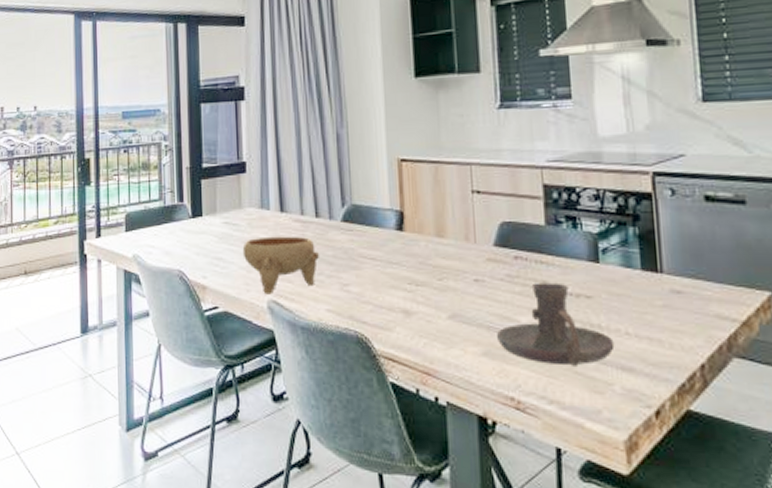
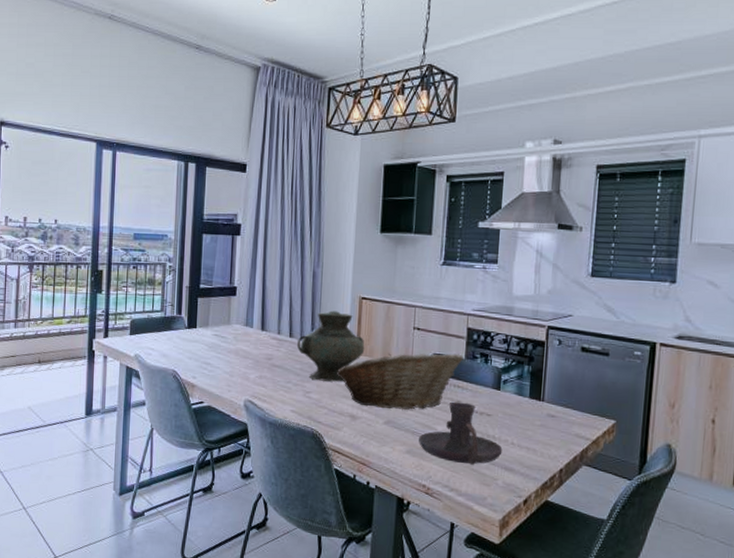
bowl: present [242,236,320,295] -> none [227,349,290,395]
vase: none [325,179,412,269] -> present [296,310,365,382]
fruit basket: none [380,219,543,299] -> present [337,353,463,410]

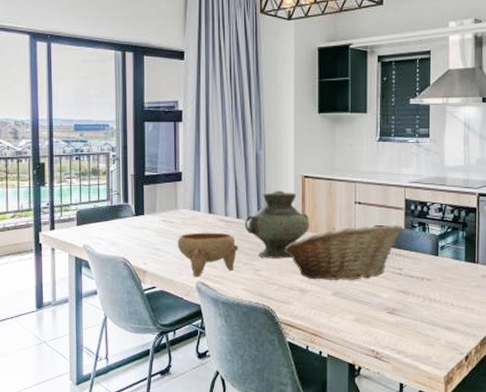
bowl: none [227,349,290,395] -> present [177,232,239,277]
candle holder: present [419,401,503,465] -> none [366,269,443,327]

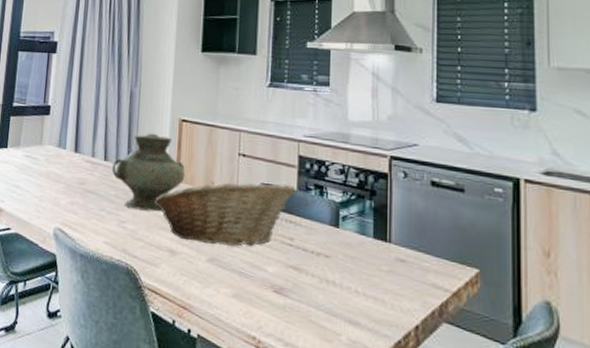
bowl: present [177,232,239,277] -> none [38,172,104,223]

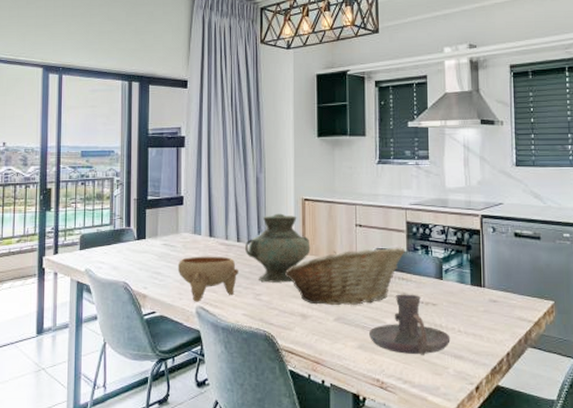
bowl: none [38,172,104,223] -> present [177,256,240,302]
candle holder: none [247,239,345,315] -> present [369,294,451,355]

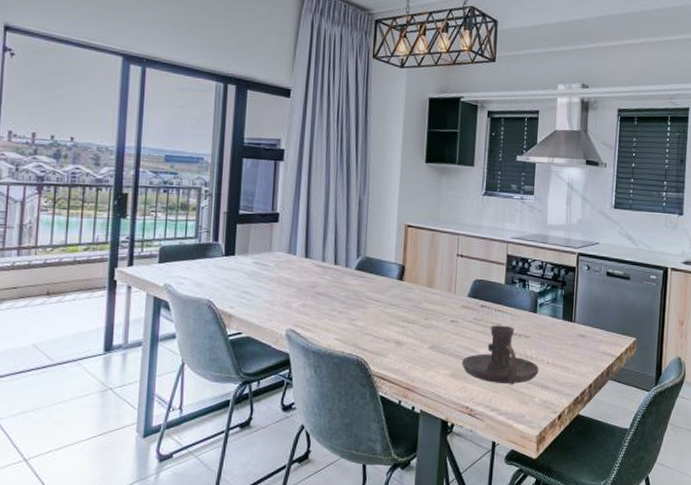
bowl: present [177,256,240,302] -> none [268,277,335,325]
vase: present [244,213,311,283] -> none [341,238,411,309]
fruit basket: present [285,247,405,306] -> none [383,279,503,334]

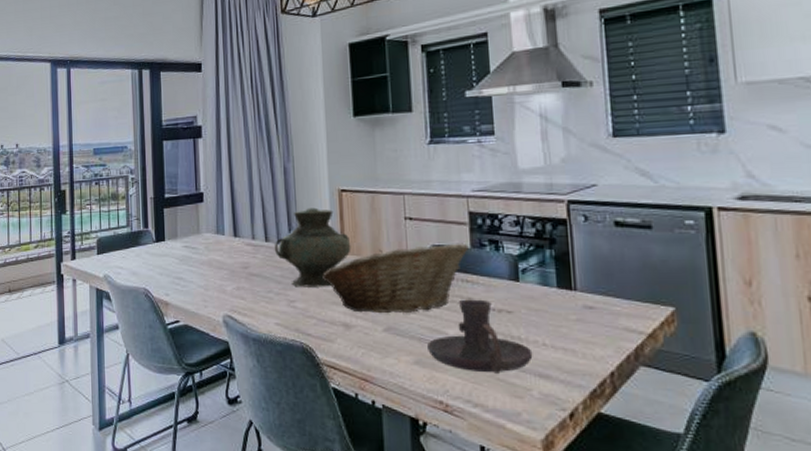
vase: none [341,238,411,309] -> present [274,207,351,287]
fruit basket: none [383,279,503,334] -> present [323,243,469,314]

